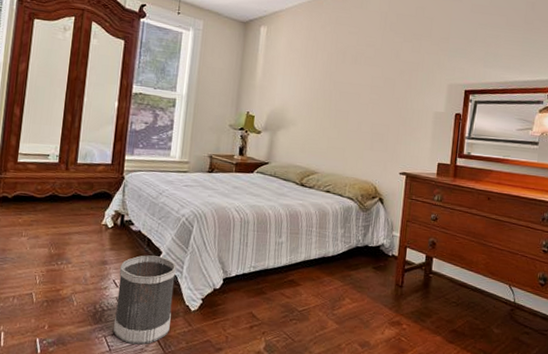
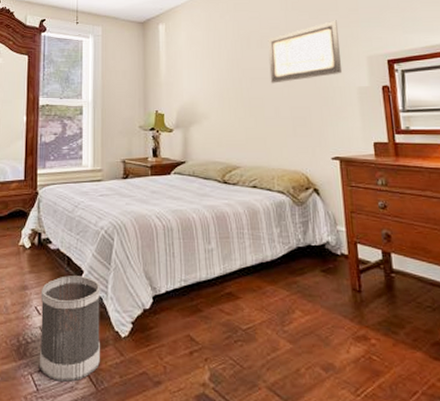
wall art: none [358,46,428,100] -> present [268,20,342,84]

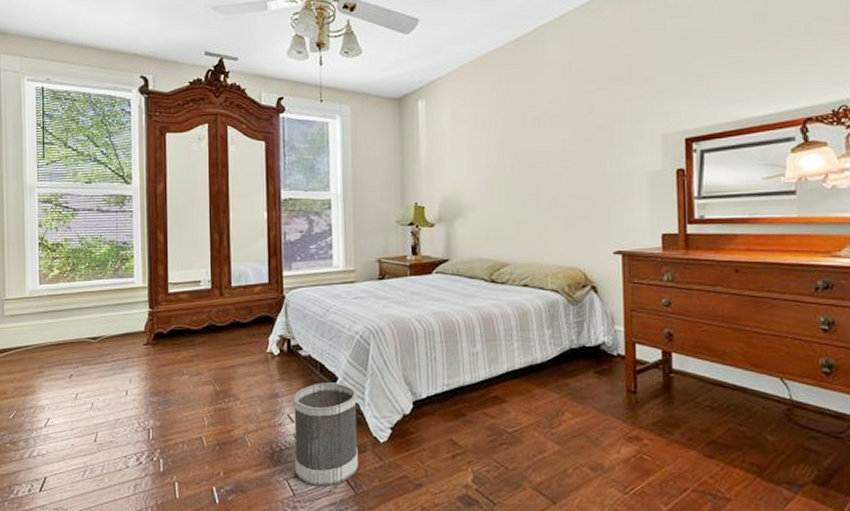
wall art: present [268,20,342,84] -> none [546,91,631,169]

